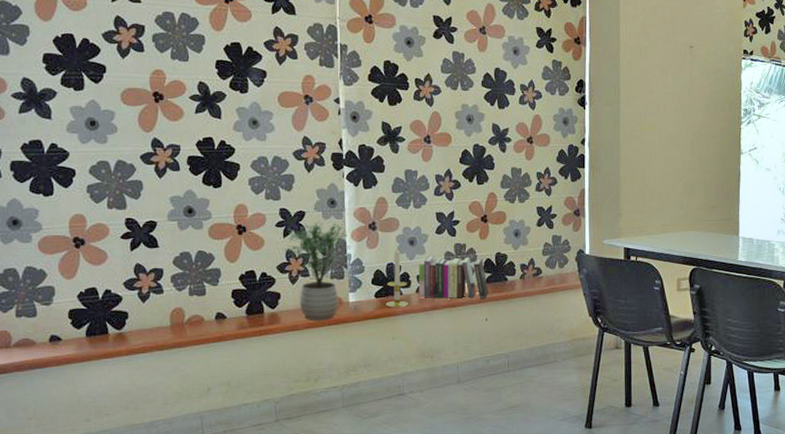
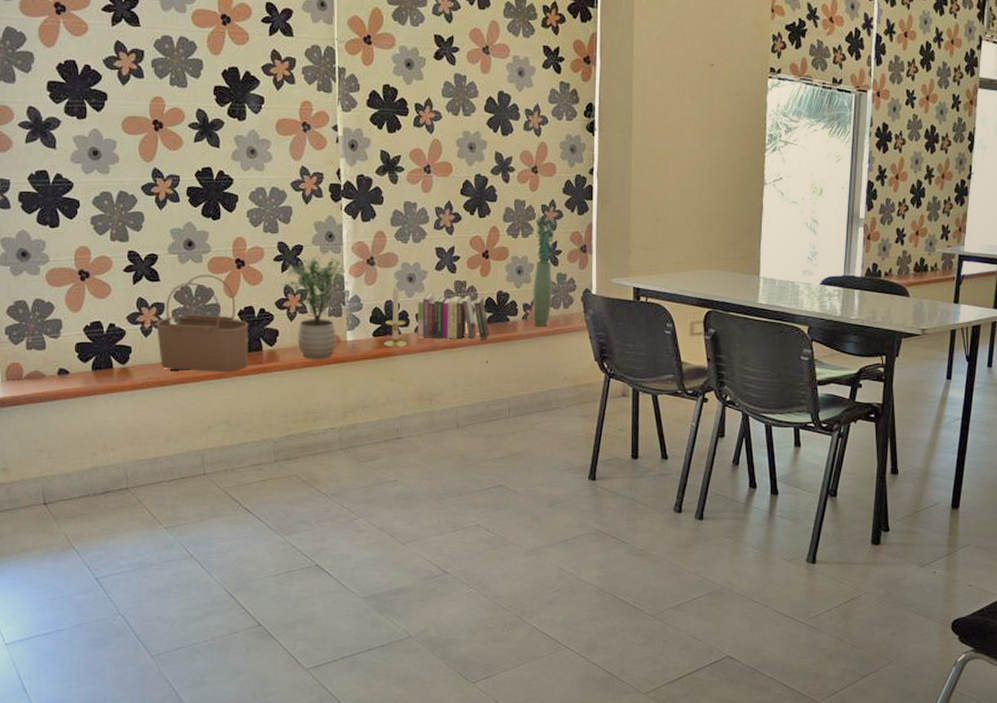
wicker basket: none [154,240,250,336] -> present [156,274,249,372]
vase: none [529,179,551,286] -> present [532,212,556,327]

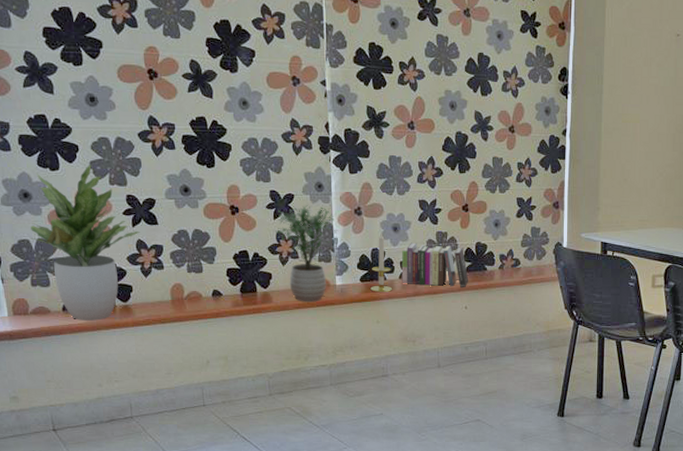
potted plant: none [26,221,141,385] -> present [29,165,140,321]
wicker basket: present [156,274,249,372] -> none [155,219,244,312]
vase: present [532,212,556,327] -> none [508,169,531,277]

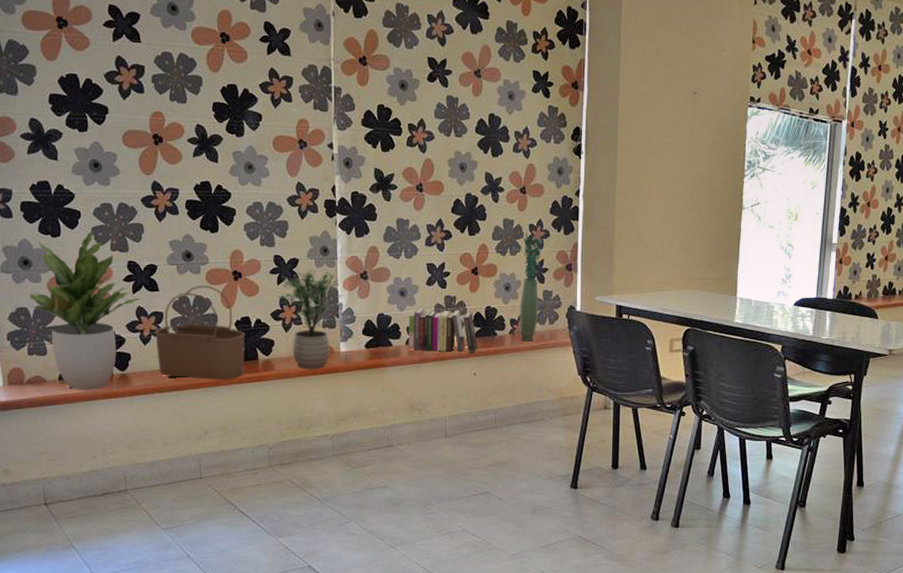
wicker basket: none [155,219,244,312] -> present [155,285,245,380]
candle: present [370,233,393,293] -> none [376,298,399,360]
vase: none [508,169,531,277] -> present [519,231,543,342]

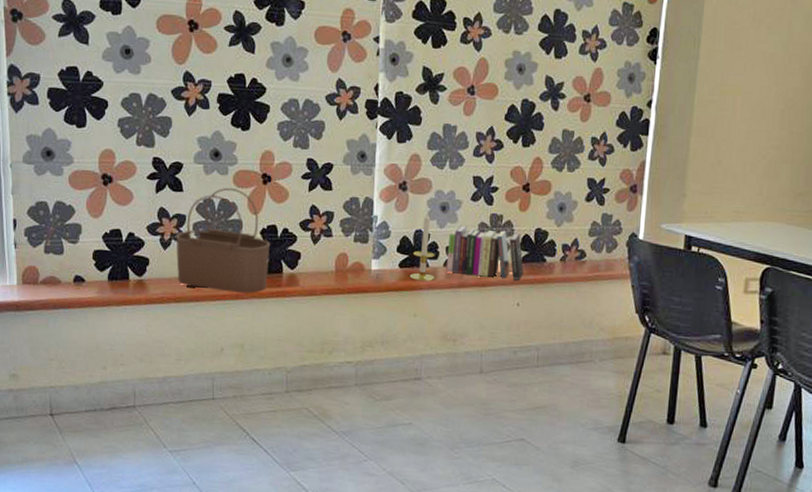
potted plant: present [28,231,140,390] -> none [47,123,163,295]
potted plant: present [279,270,344,370] -> none [309,177,380,289]
candle: none [376,298,399,360] -> present [409,212,435,282]
vase: present [519,231,543,342] -> none [572,145,606,271]

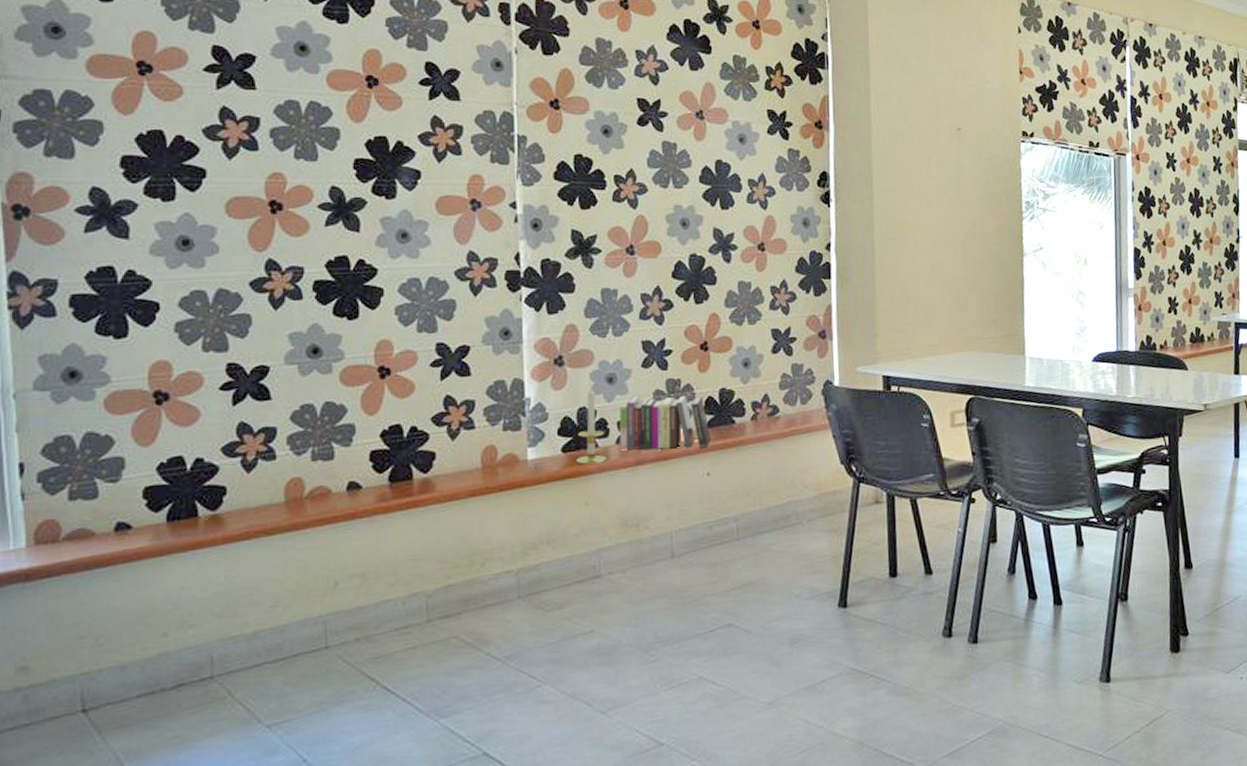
wicker basket: present [176,187,271,294] -> none [263,387,395,514]

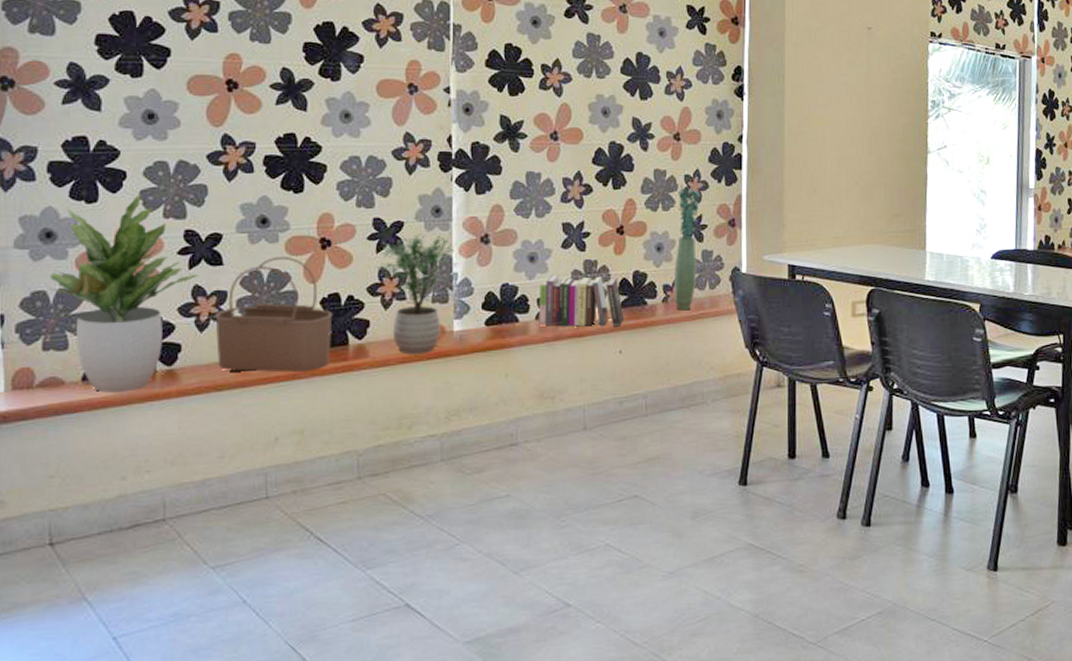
potted plant: none [72,327,244,543] -> present [47,195,199,393]
wicker basket: none [263,387,395,514] -> present [215,256,333,373]
potted plant: none [442,358,532,488] -> present [377,234,460,355]
candle: present [576,386,607,465] -> none [498,264,527,339]
vase: none [762,295,789,428] -> present [673,183,701,311]

